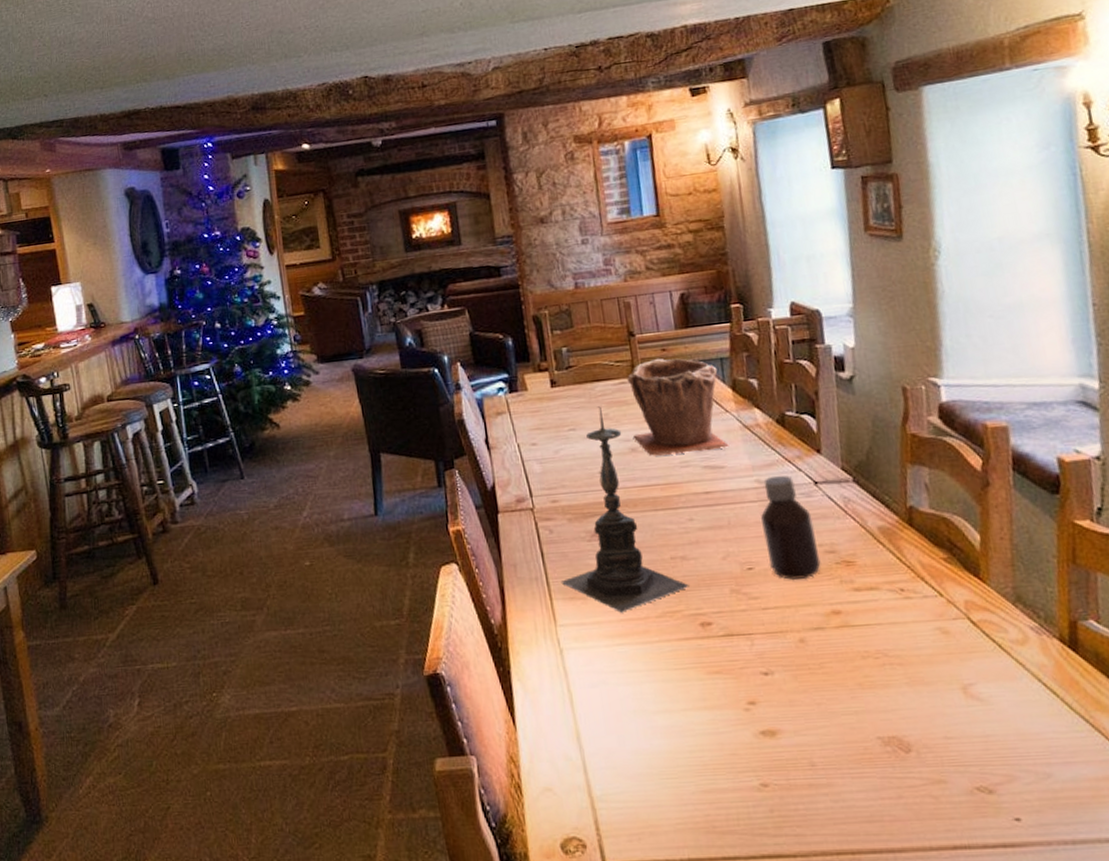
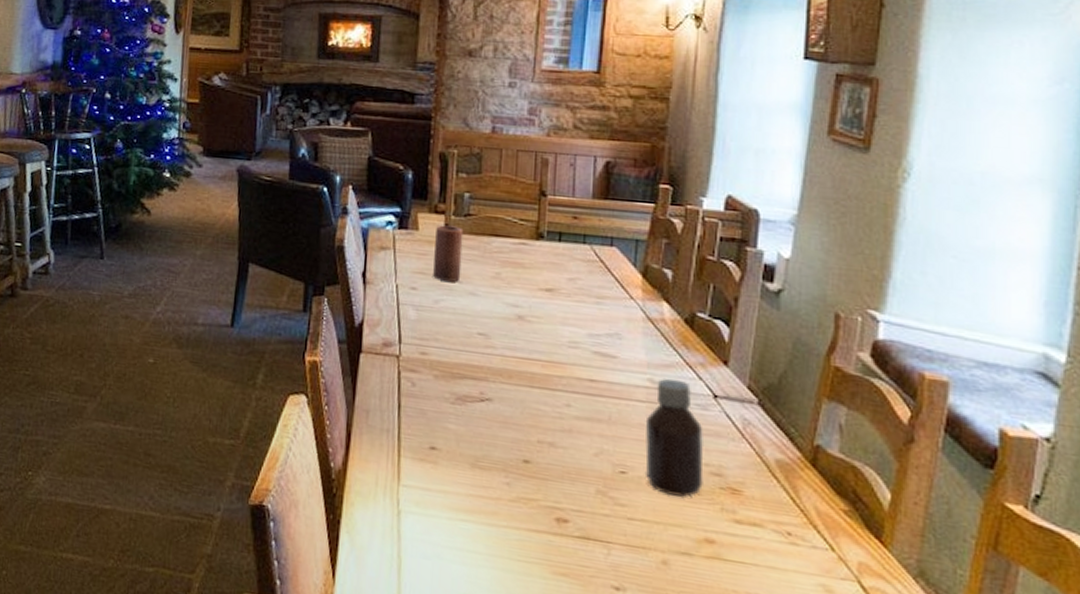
candle: none [543,379,574,432] -> present [433,225,464,282]
candle holder: present [562,406,689,613] -> none [414,263,552,487]
plant pot: present [627,358,729,456] -> none [522,225,630,337]

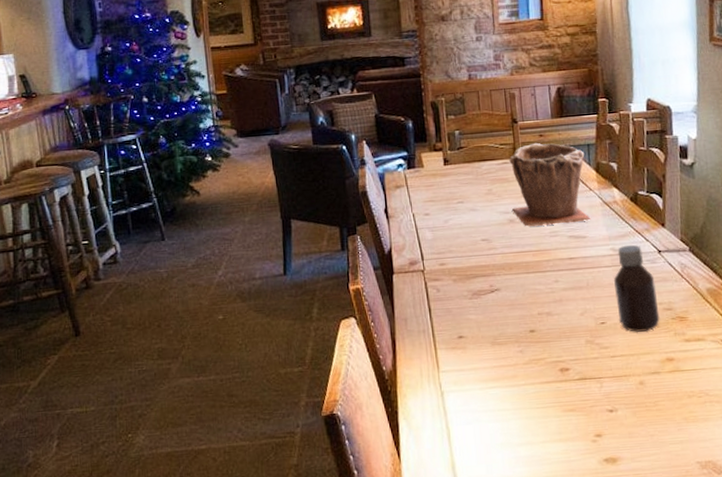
candle: present [433,225,464,282] -> none [437,158,462,204]
plant pot: none [522,225,630,337] -> present [509,142,591,227]

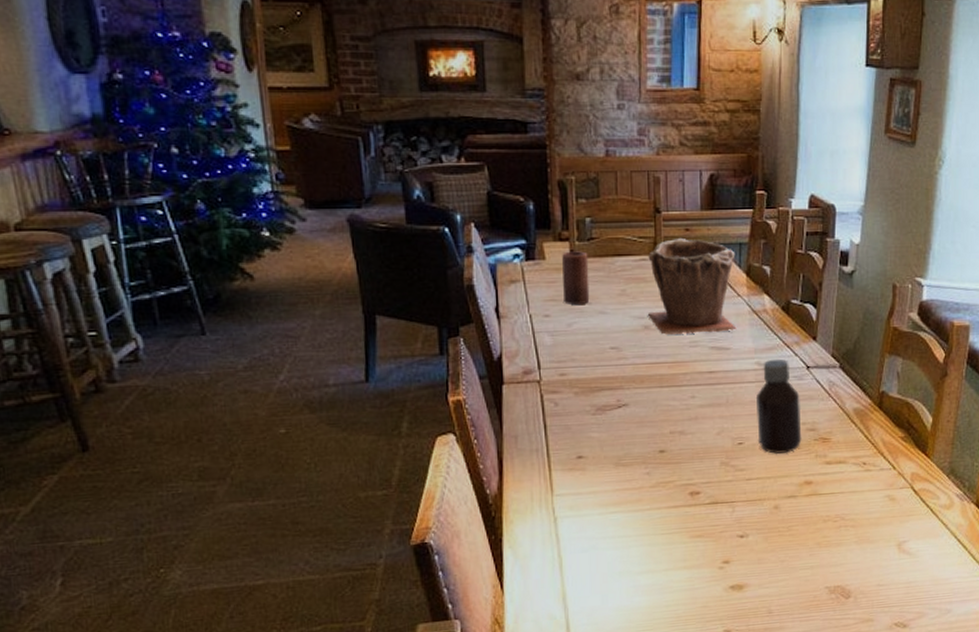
candle: none [437,158,462,204] -> present [562,251,590,305]

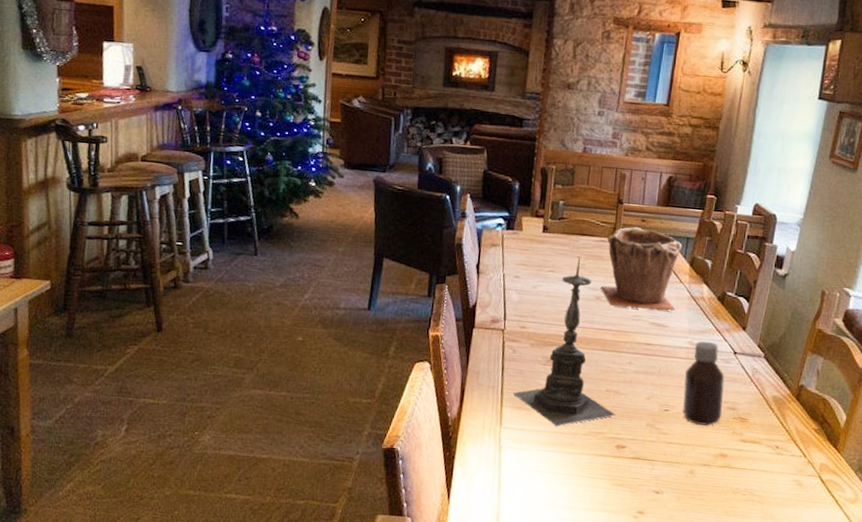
candle: present [562,251,590,305] -> none [532,226,558,272]
candle holder: none [562,281,684,483] -> present [514,256,615,426]

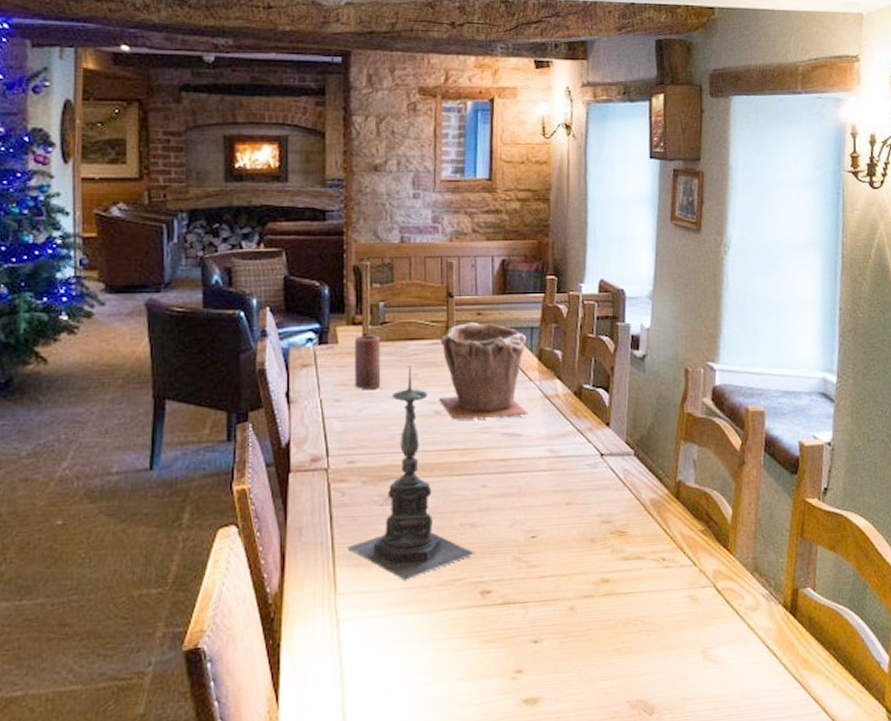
candle: none [532,226,558,272] -> present [355,335,381,389]
bottle: present [682,341,725,426] -> none [550,445,597,548]

